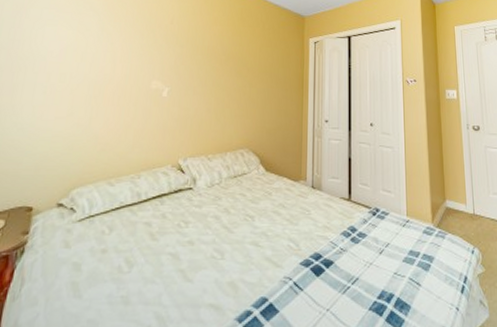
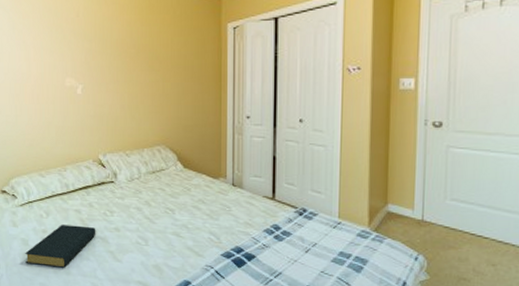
hardback book: none [73,241,167,297] -> present [25,225,96,268]

